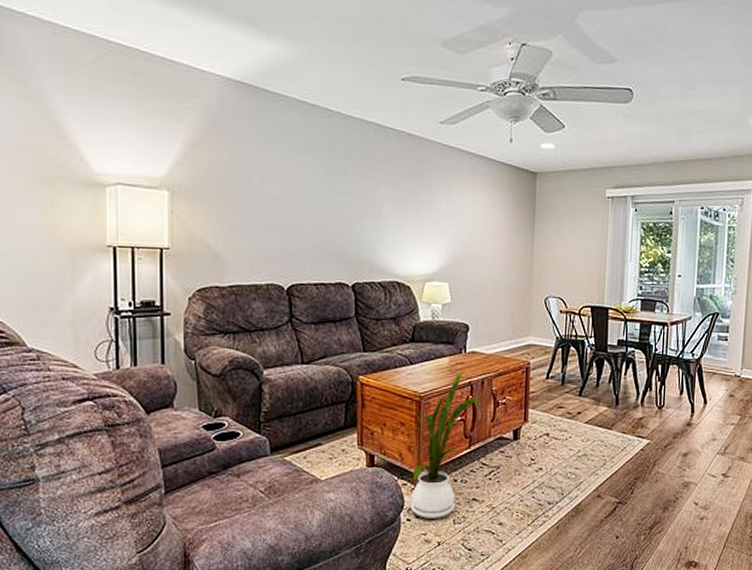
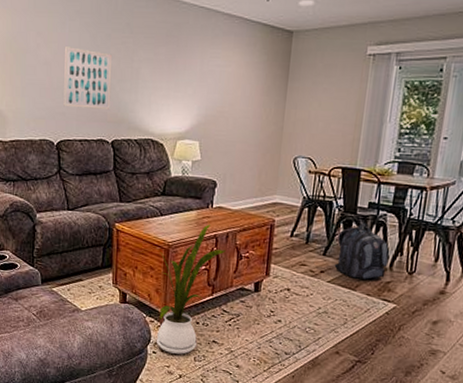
wall art: none [294,181,351,251] -> present [63,47,113,111]
backpack: none [590,360,640,417] -> present [334,222,389,280]

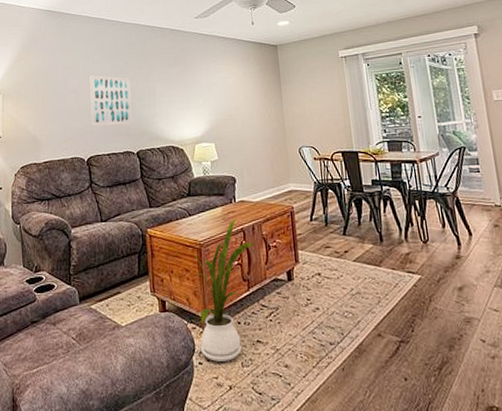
backpack: present [334,222,389,280] -> none [352,199,403,254]

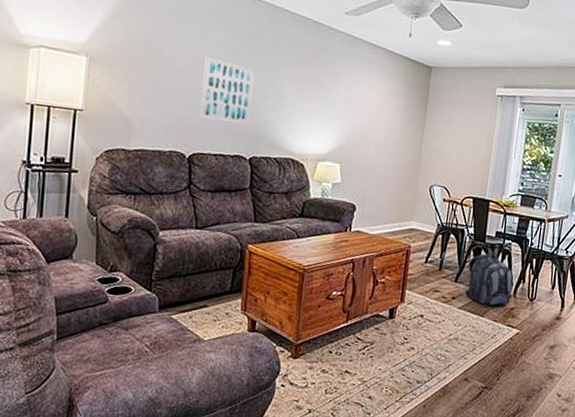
house plant: present [188,218,254,362] -> none [285,248,362,387]
backpack: none [352,199,403,254] -> present [464,250,513,306]

